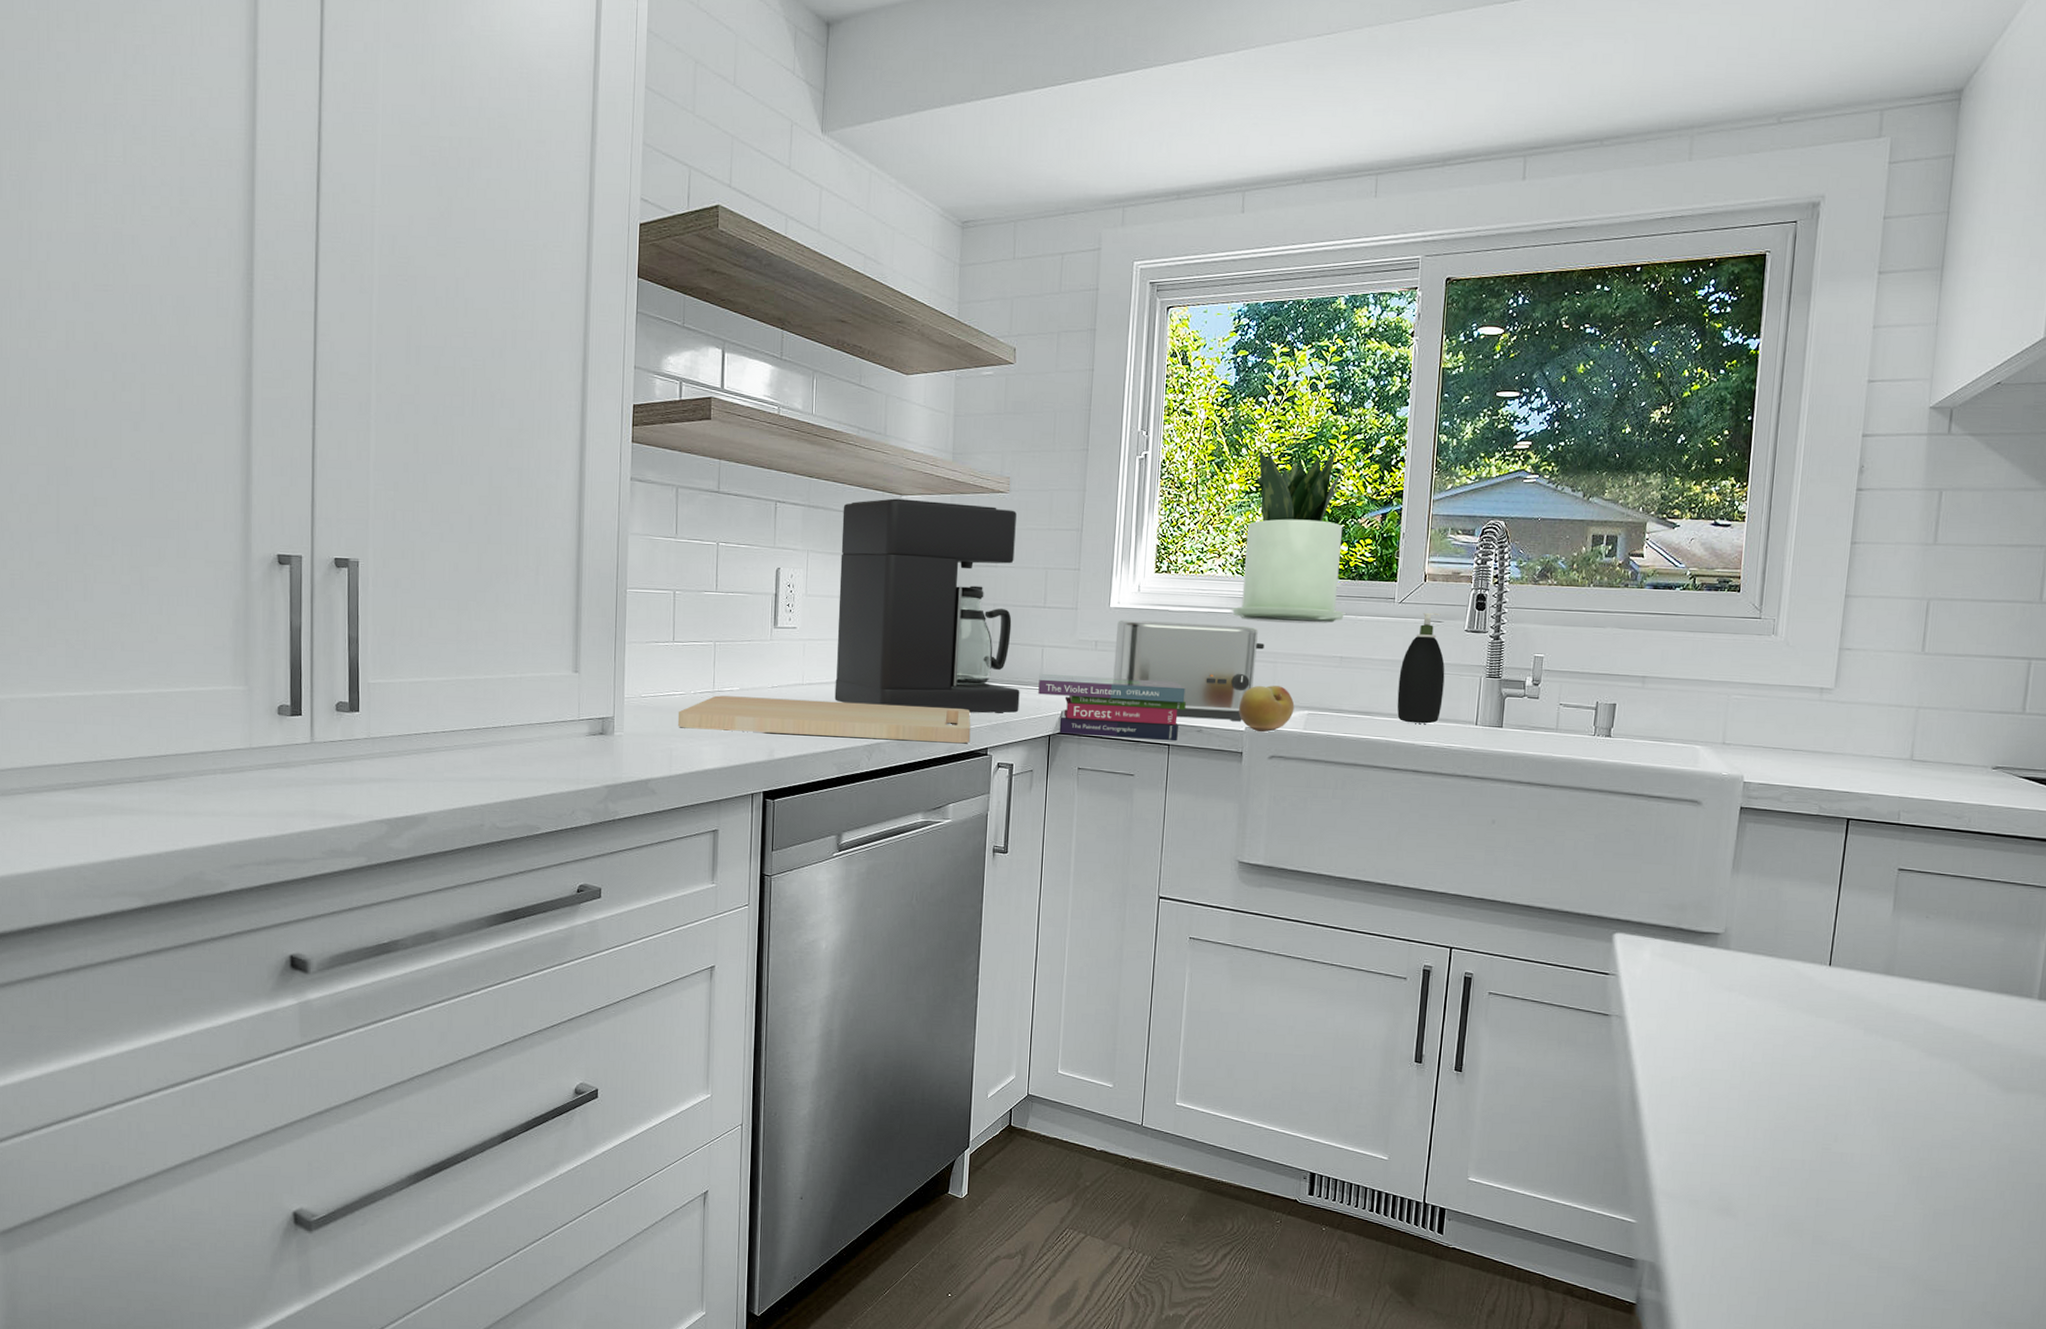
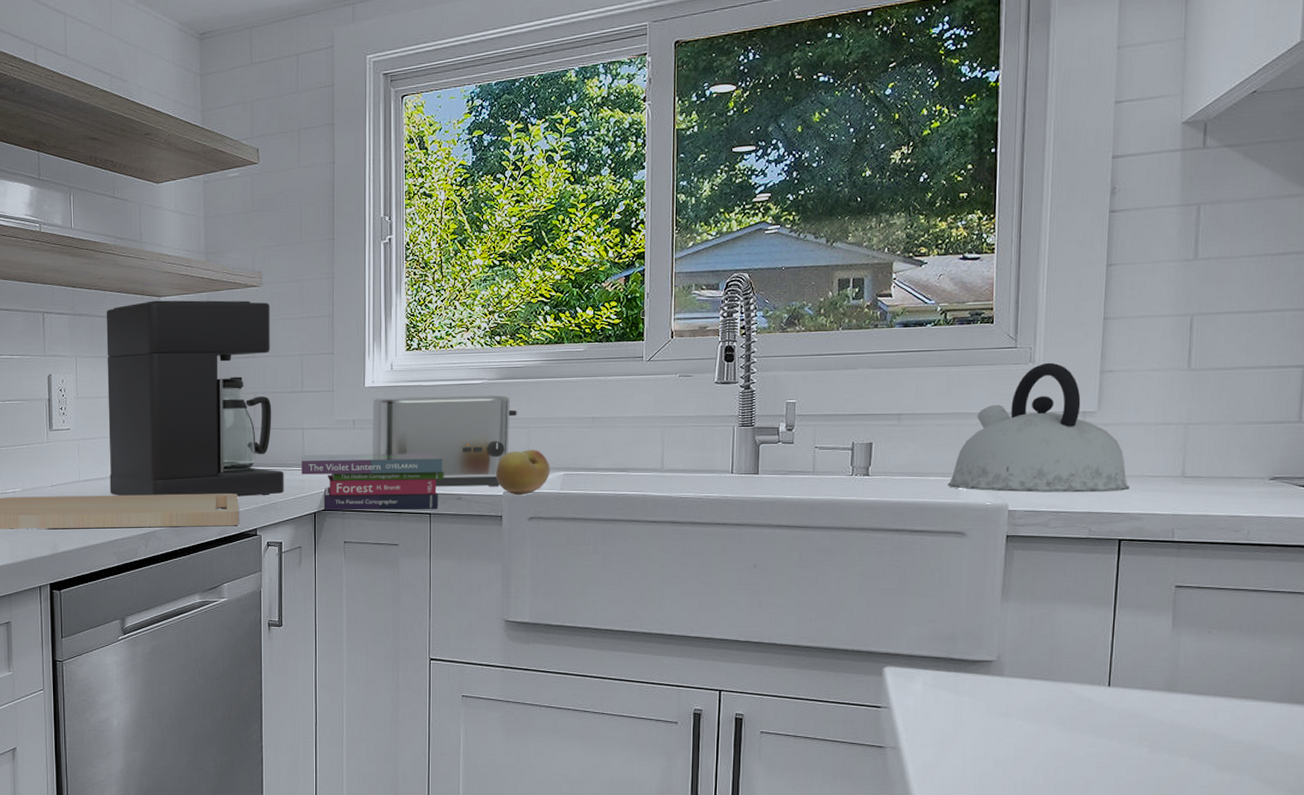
planter: present [1231,448,1348,624] -> none [482,217,596,390]
soap dispenser: present [1397,612,1445,724] -> none [651,367,698,476]
kettle: none [1686,635,1860,771] -> present [947,362,1129,493]

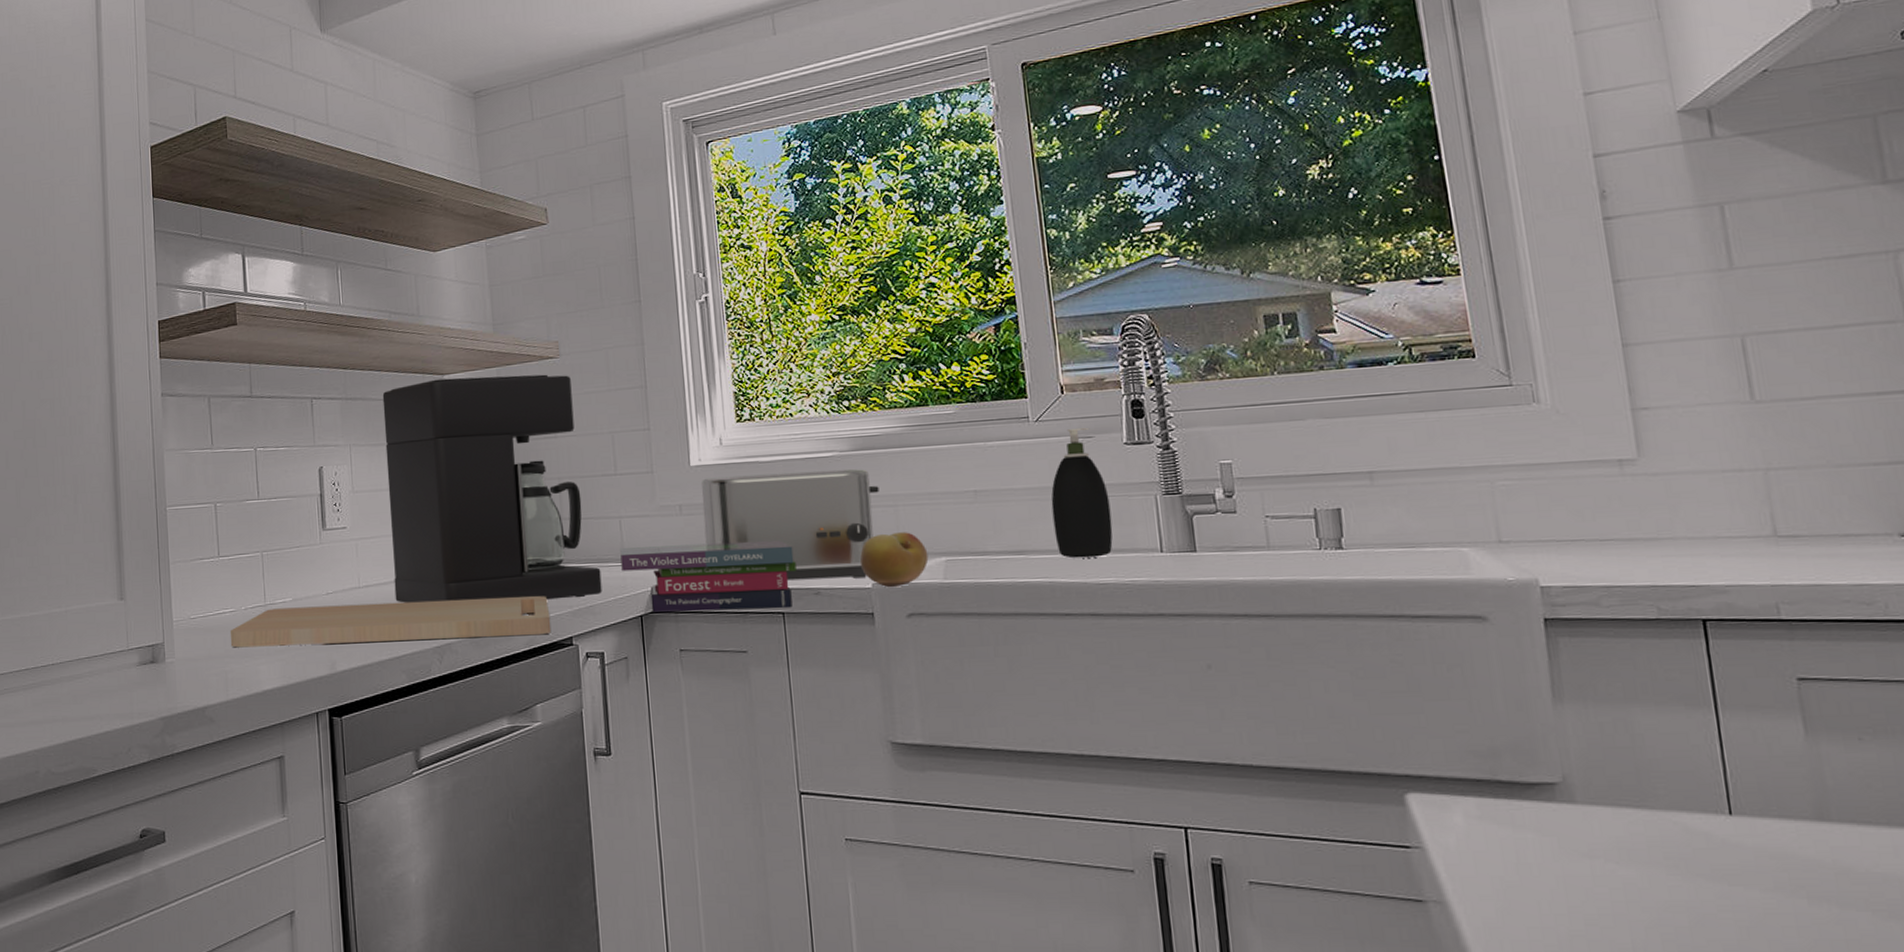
soap dispenser: none [651,367,698,476] -> present [1051,427,1113,559]
kettle: present [947,362,1129,493] -> none [1450,401,1703,564]

